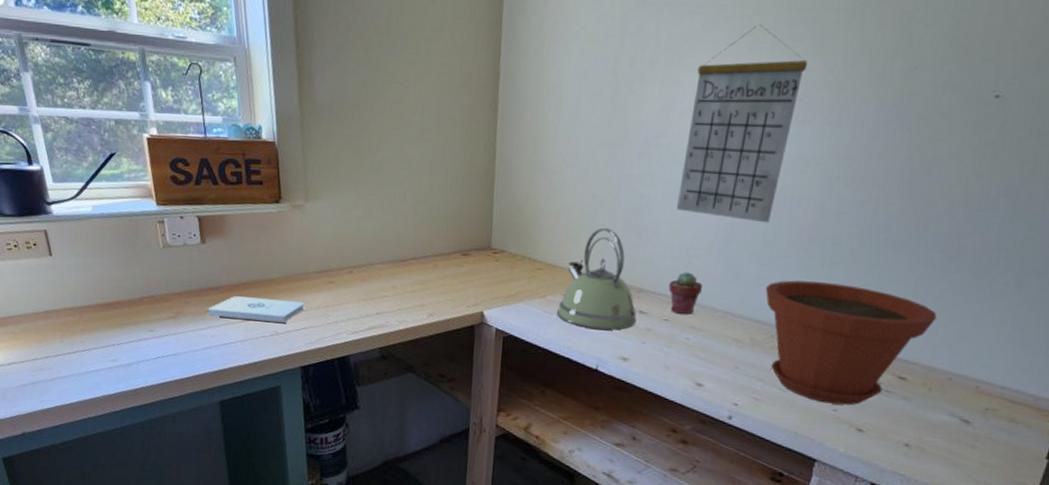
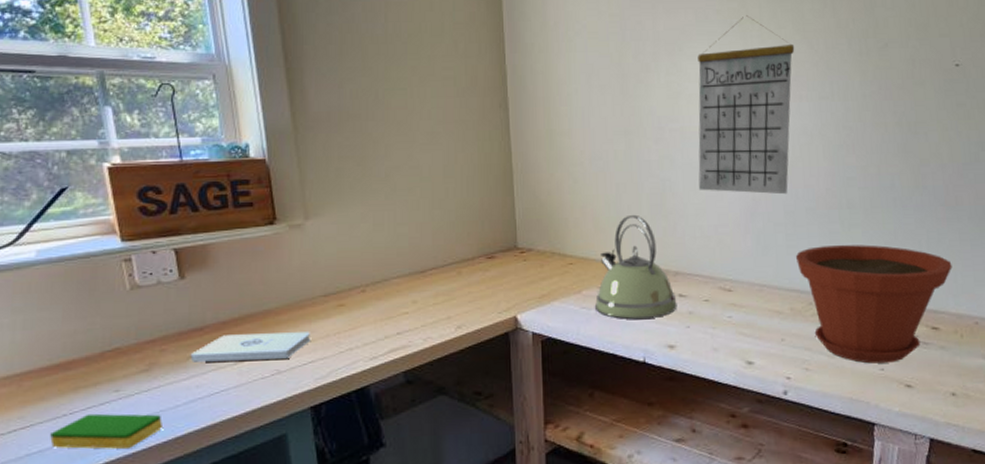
dish sponge: none [103,346,185,379] -> present [50,413,162,449]
potted succulent: present [668,272,702,314] -> none [703,249,736,292]

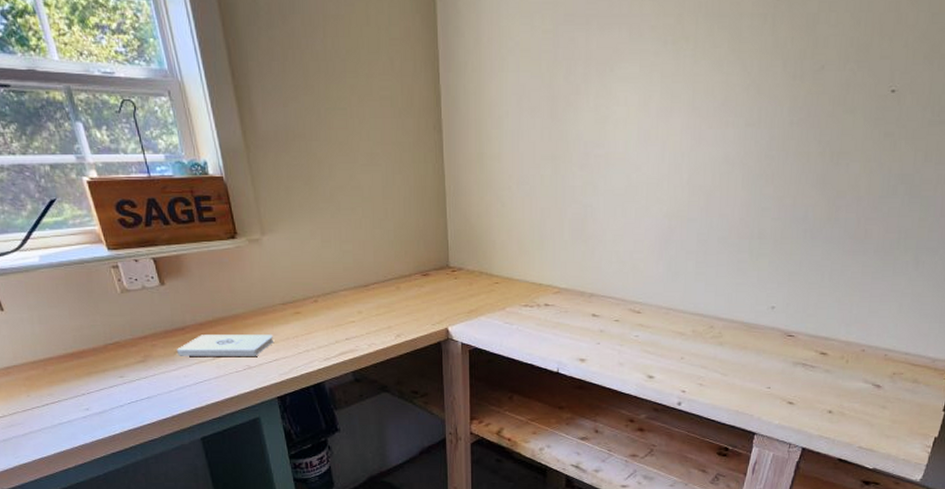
dish sponge: present [50,413,162,449] -> none [75,394,161,422]
kettle: present [594,214,677,320] -> none [516,238,590,335]
calendar: present [697,15,795,195] -> none [619,32,728,223]
plant pot: present [795,245,952,364] -> none [702,274,850,382]

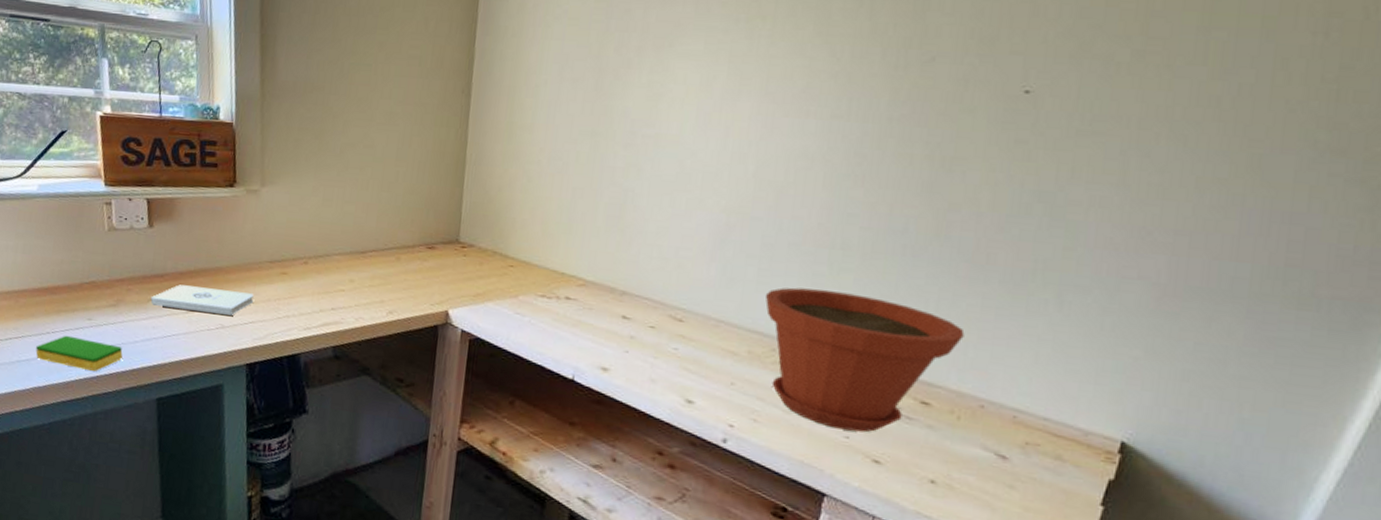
dish sponge: none [75,394,161,422] -> present [36,335,123,371]
plant pot: none [702,274,850,382] -> present [765,287,965,432]

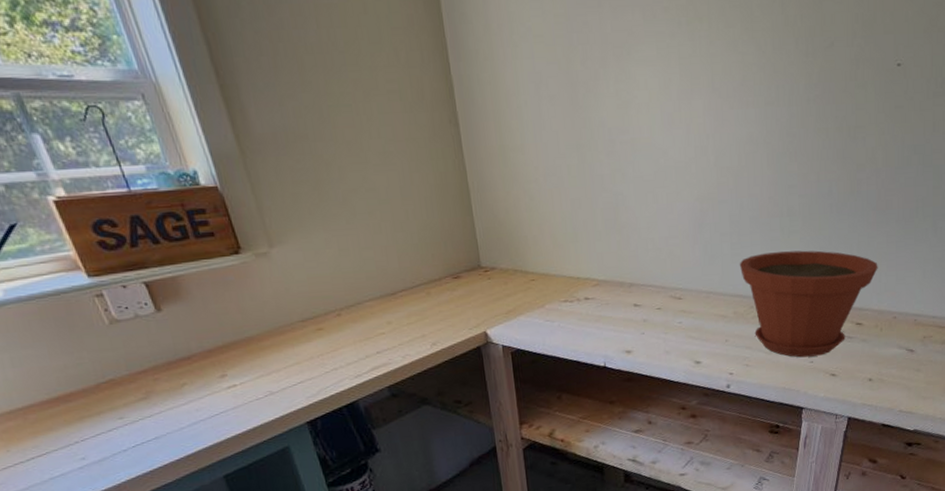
dish sponge: present [36,335,123,371] -> none [68,437,172,471]
notepad: present [150,284,254,316] -> none [183,355,297,389]

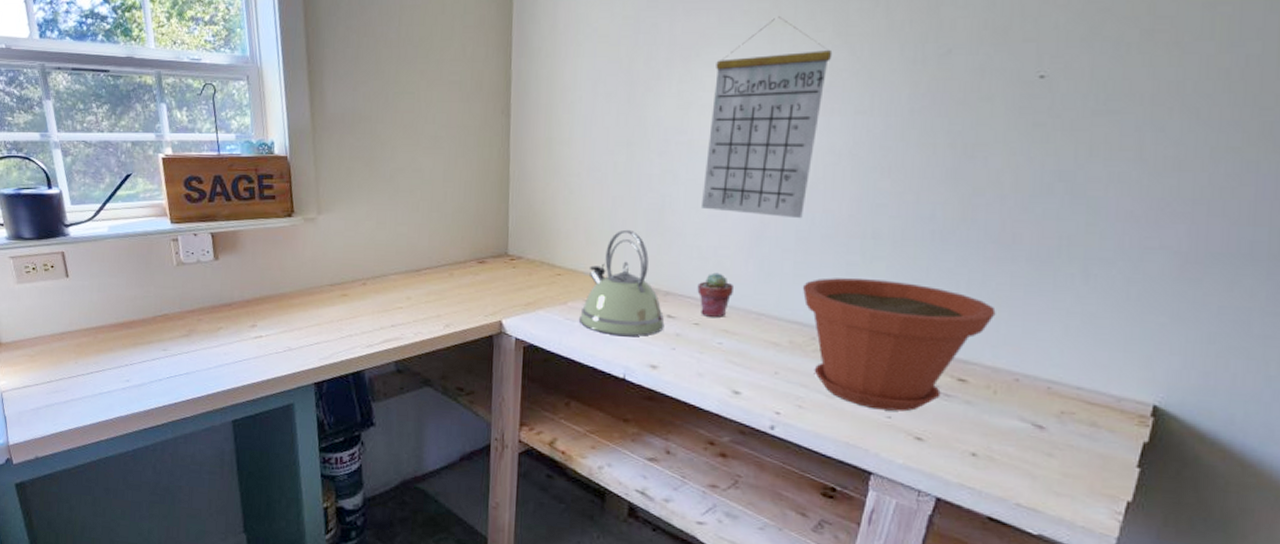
kettle: none [557,229,633,329] -> present [578,229,665,337]
calendar: none [646,13,743,205] -> present [702,17,833,219]
potted succulent: none [655,260,685,301] -> present [697,272,733,317]

